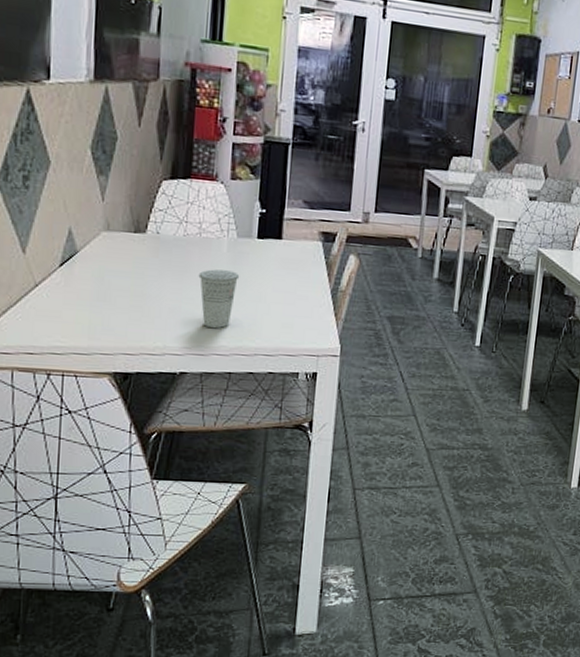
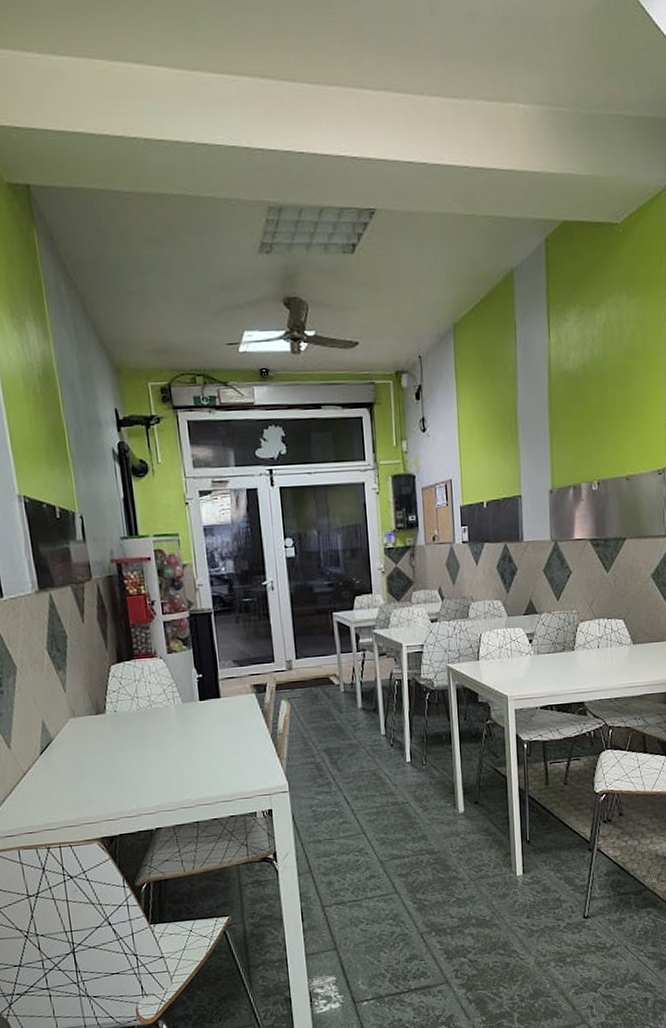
cup: present [198,269,240,328] -> none [156,733,191,785]

